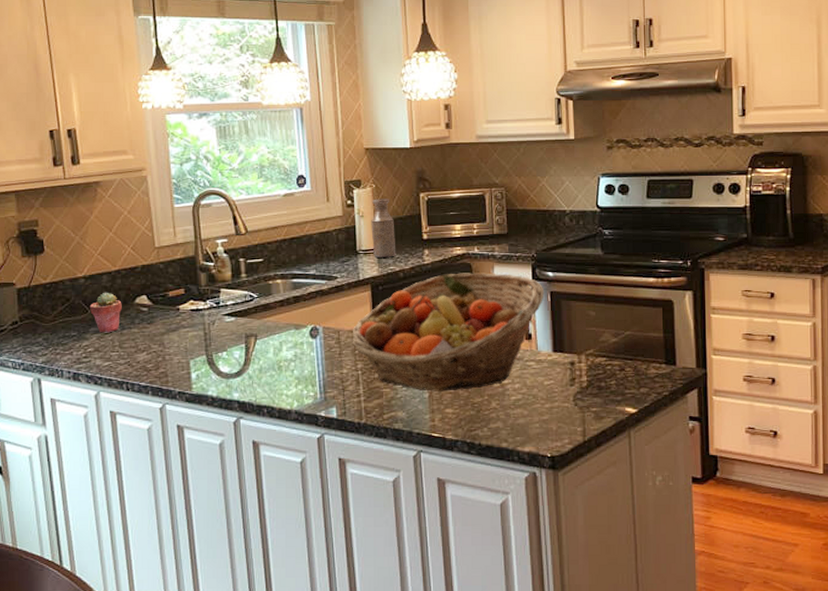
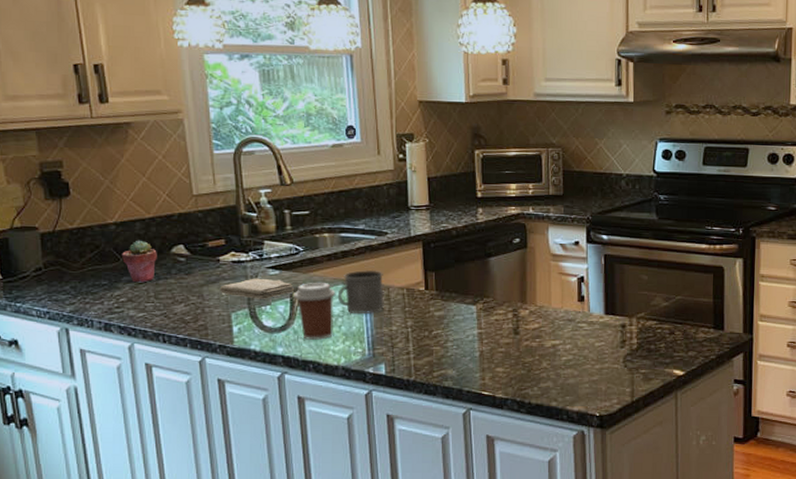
washcloth: none [179,325,250,346] -> present [219,278,295,299]
coffee cup: none [248,328,289,384] -> present [294,283,336,340]
mug: none [290,313,336,358] -> present [337,269,385,315]
fruit basket: present [352,273,545,392] -> none [402,233,599,351]
bottle: present [371,199,396,258] -> none [423,154,449,215]

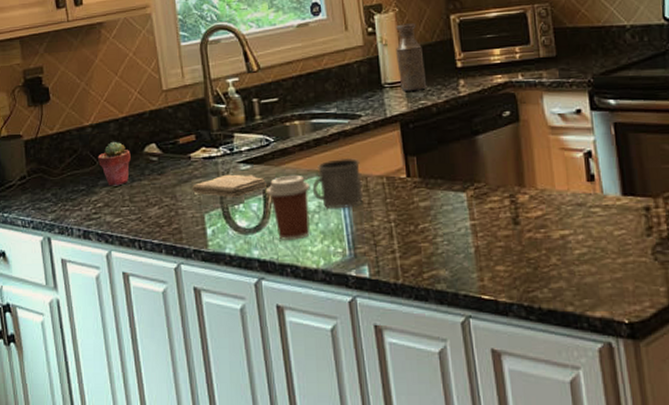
bottle: none [423,154,449,215] -> present [396,23,427,91]

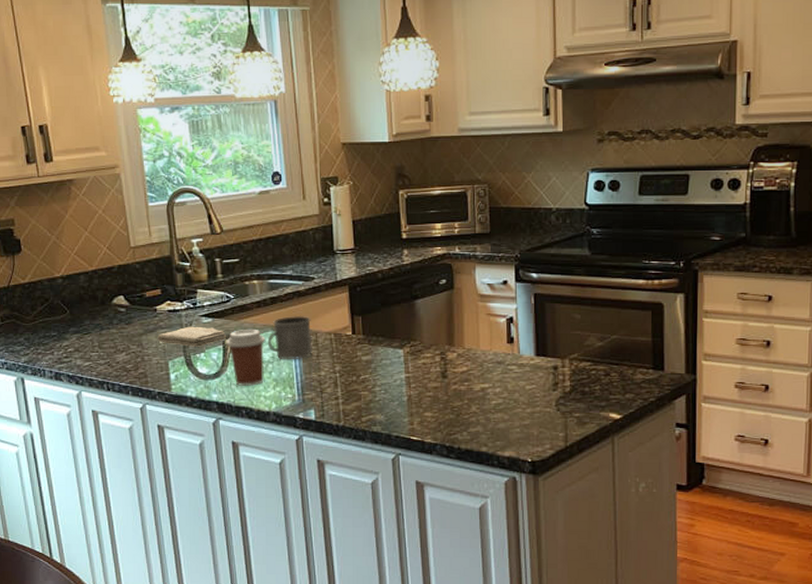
potted succulent: present [97,141,131,186] -> none [68,292,100,333]
bottle: present [396,23,427,91] -> none [348,196,375,258]

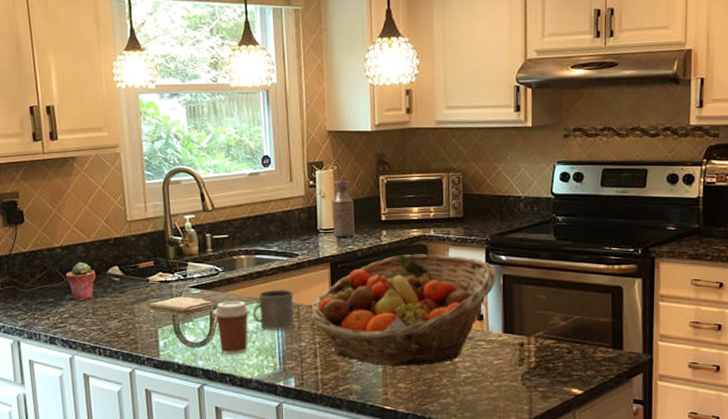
potted succulent: none [68,292,100,333] -> present [65,262,96,301]
fruit basket: none [329,274,528,395] -> present [311,254,497,367]
bottle: none [348,196,375,258] -> present [332,180,355,237]

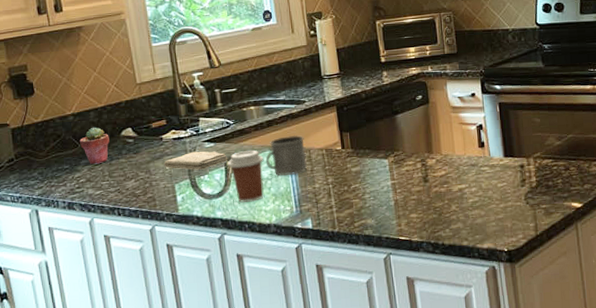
fruit basket: present [311,254,497,367] -> none [321,89,494,200]
bottle: present [332,180,355,237] -> none [333,27,358,81]

